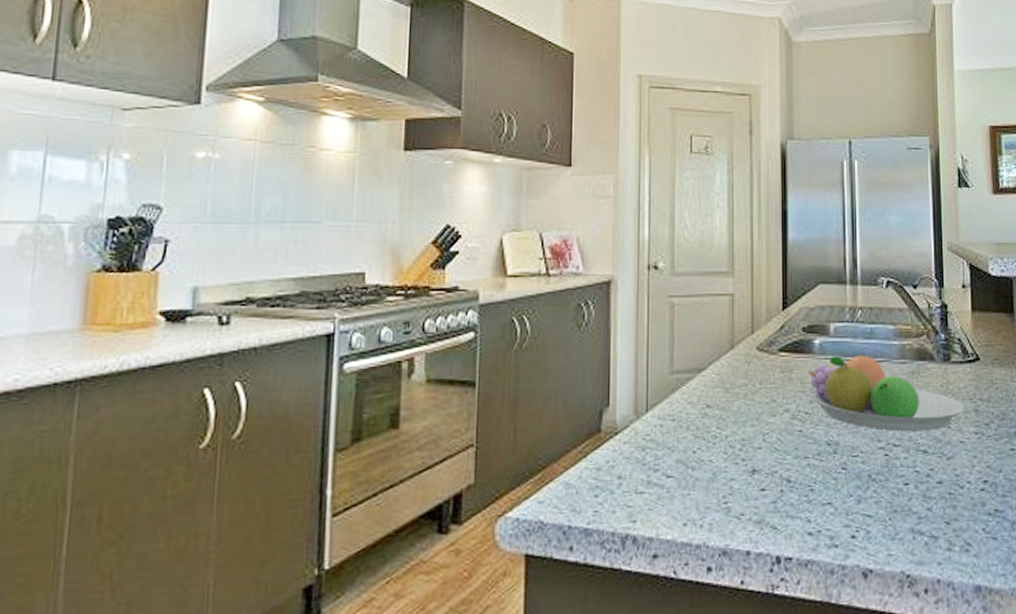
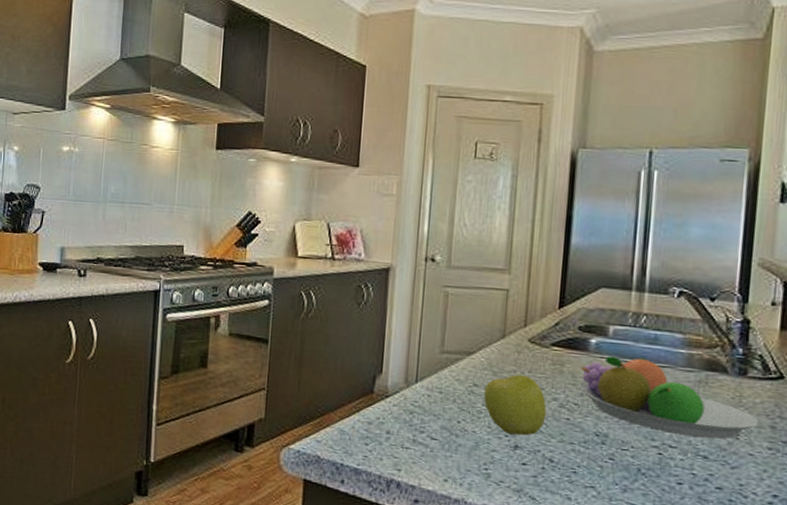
apple: none [717,387,780,457] -> present [483,374,547,436]

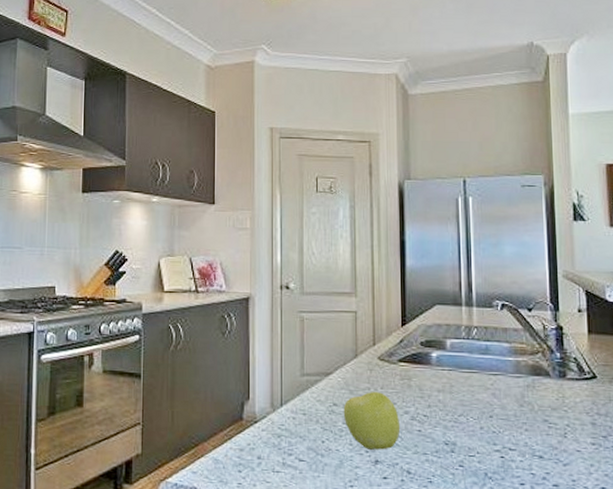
fruit bowl: present [580,356,759,439] -> none [425,368,582,438]

